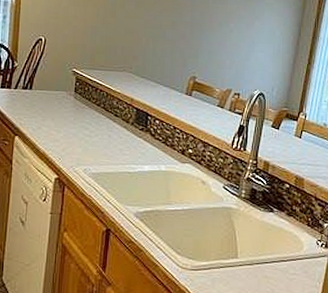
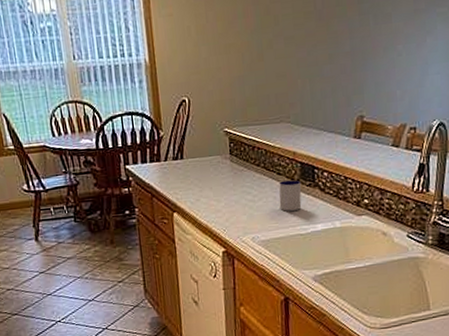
mug: none [113,122,135,150] -> present [278,180,302,211]

